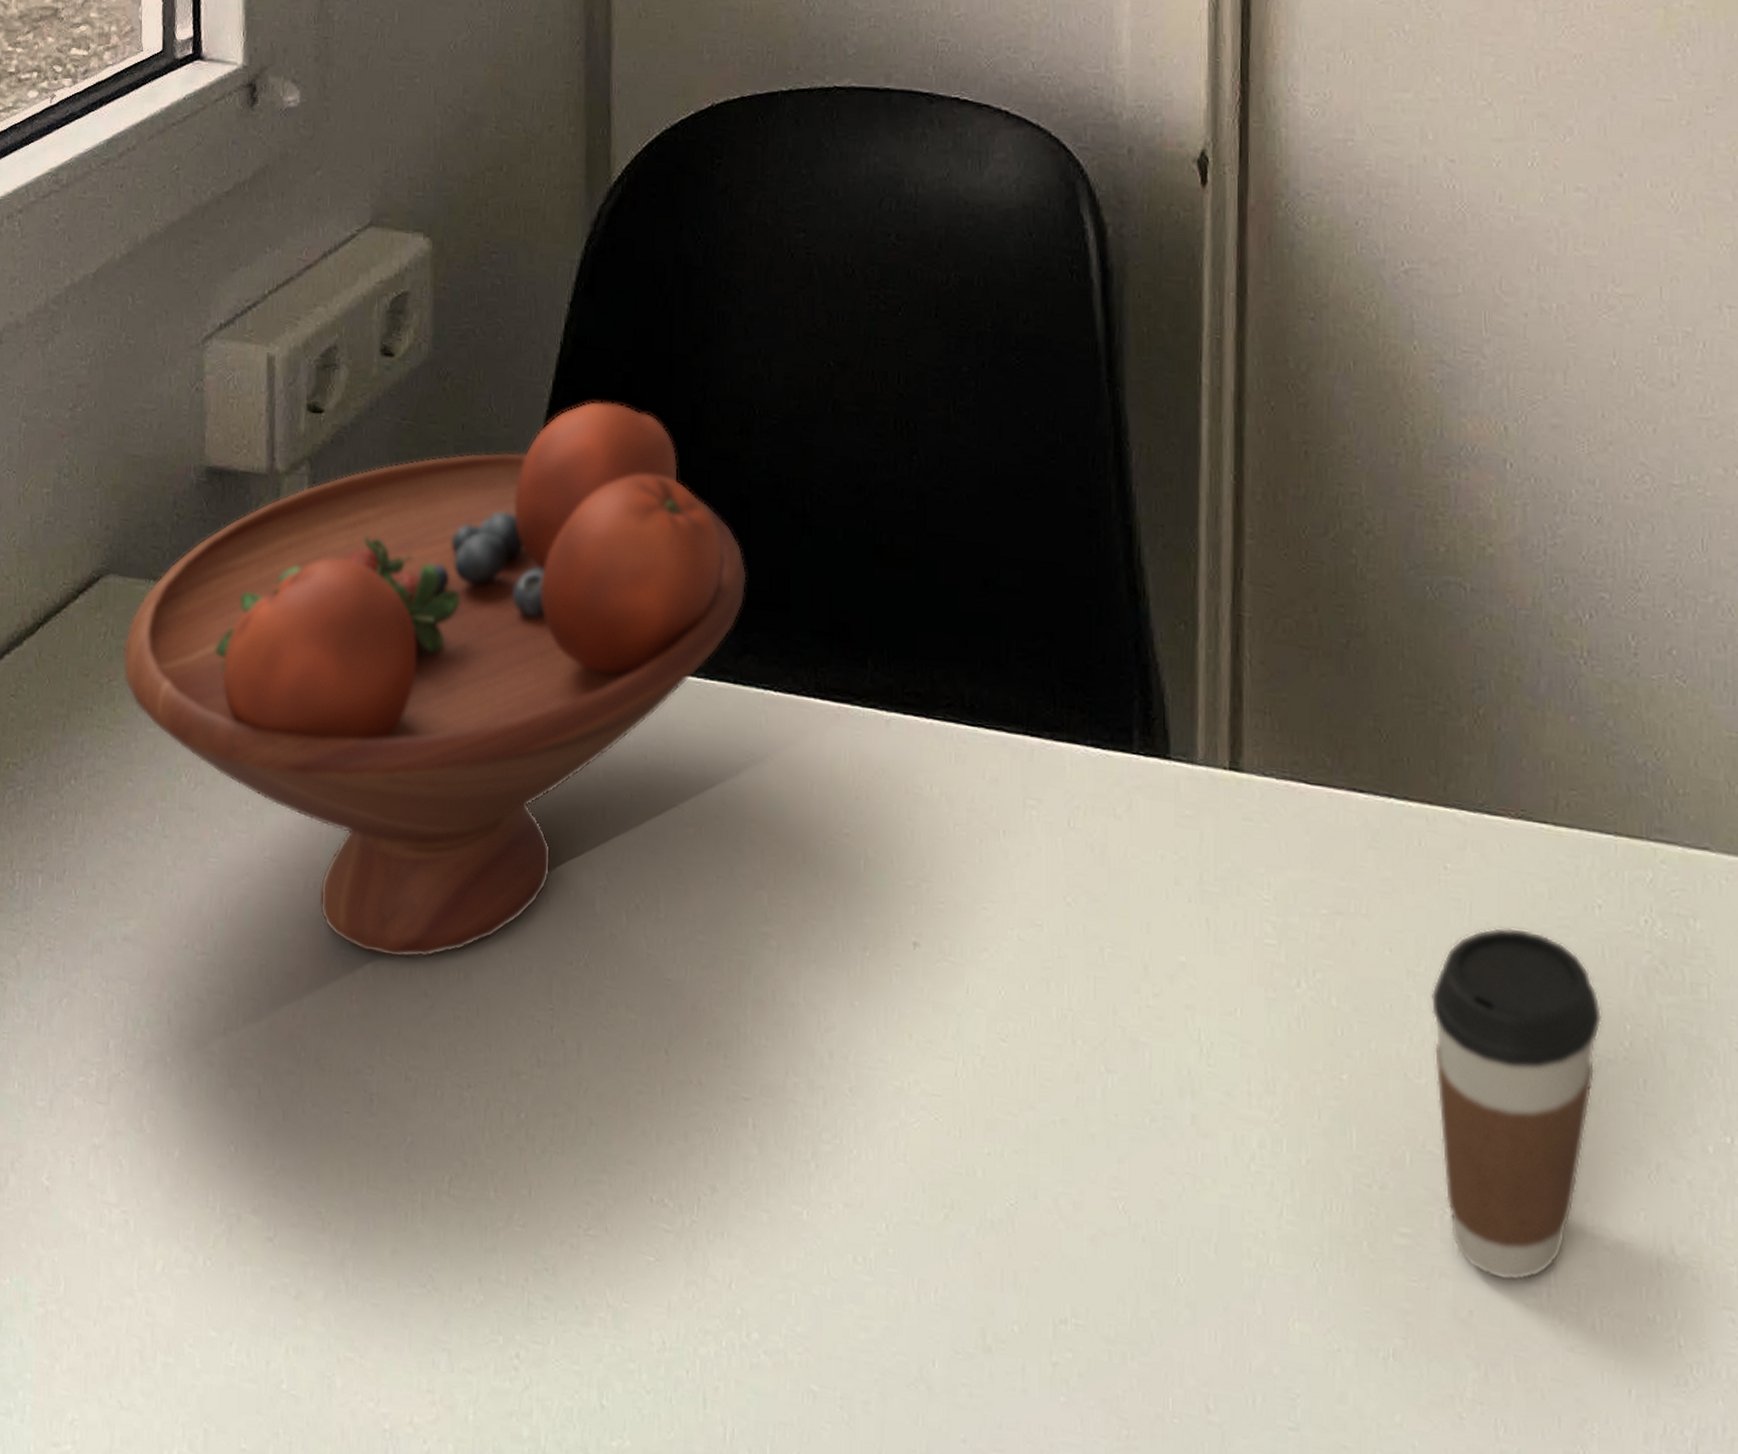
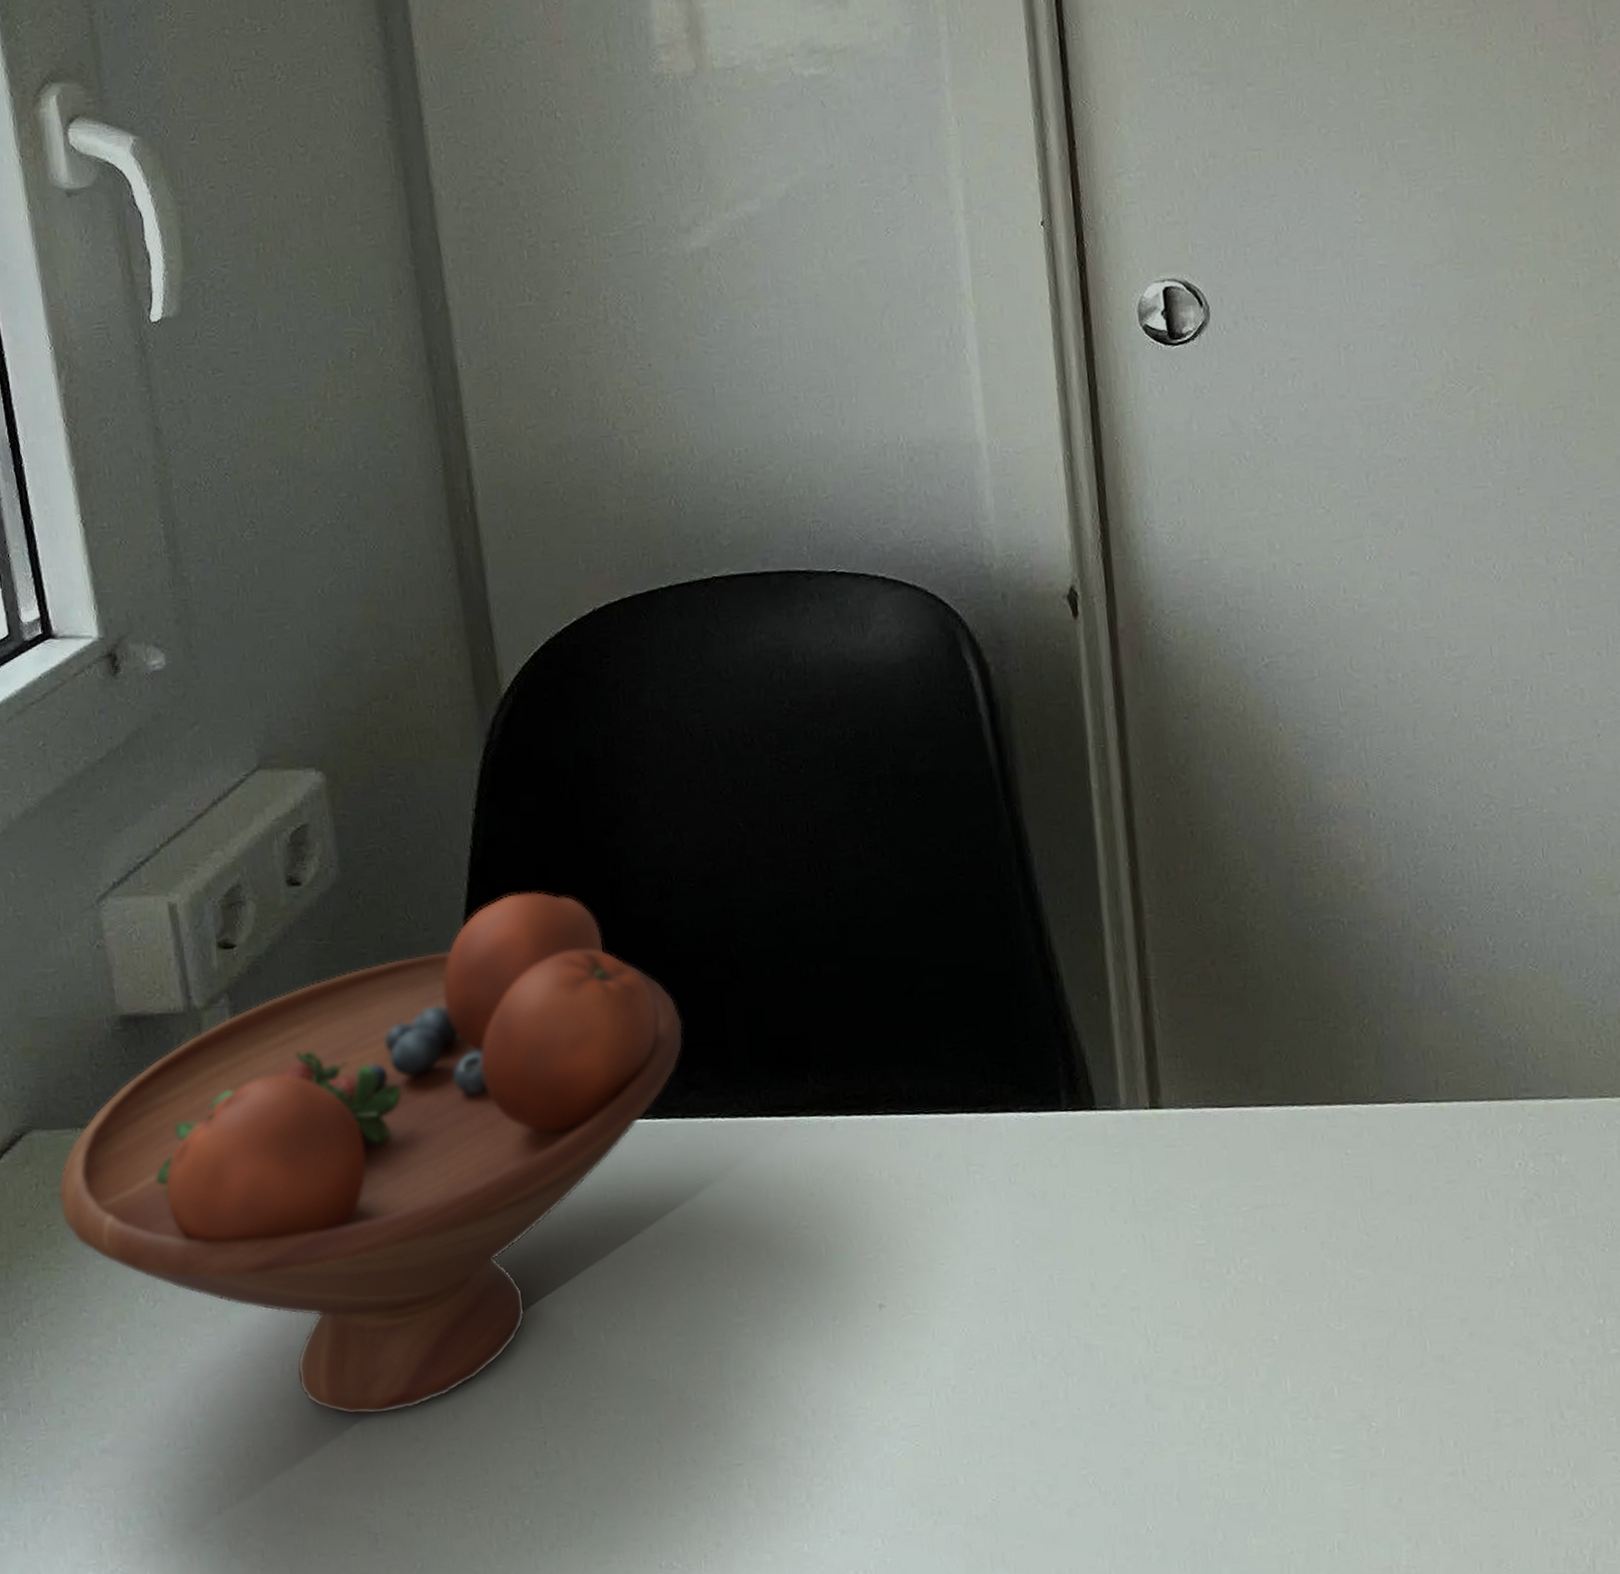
coffee cup: present [1430,927,1603,1281] -> none [1343,1189,1490,1469]

